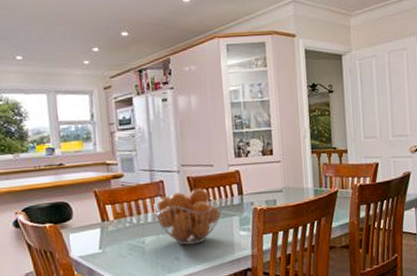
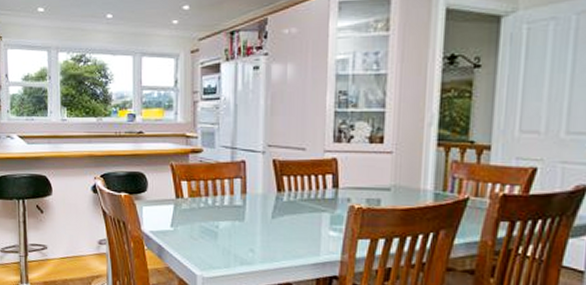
fruit basket: present [153,188,223,245] -> none [232,174,313,238]

